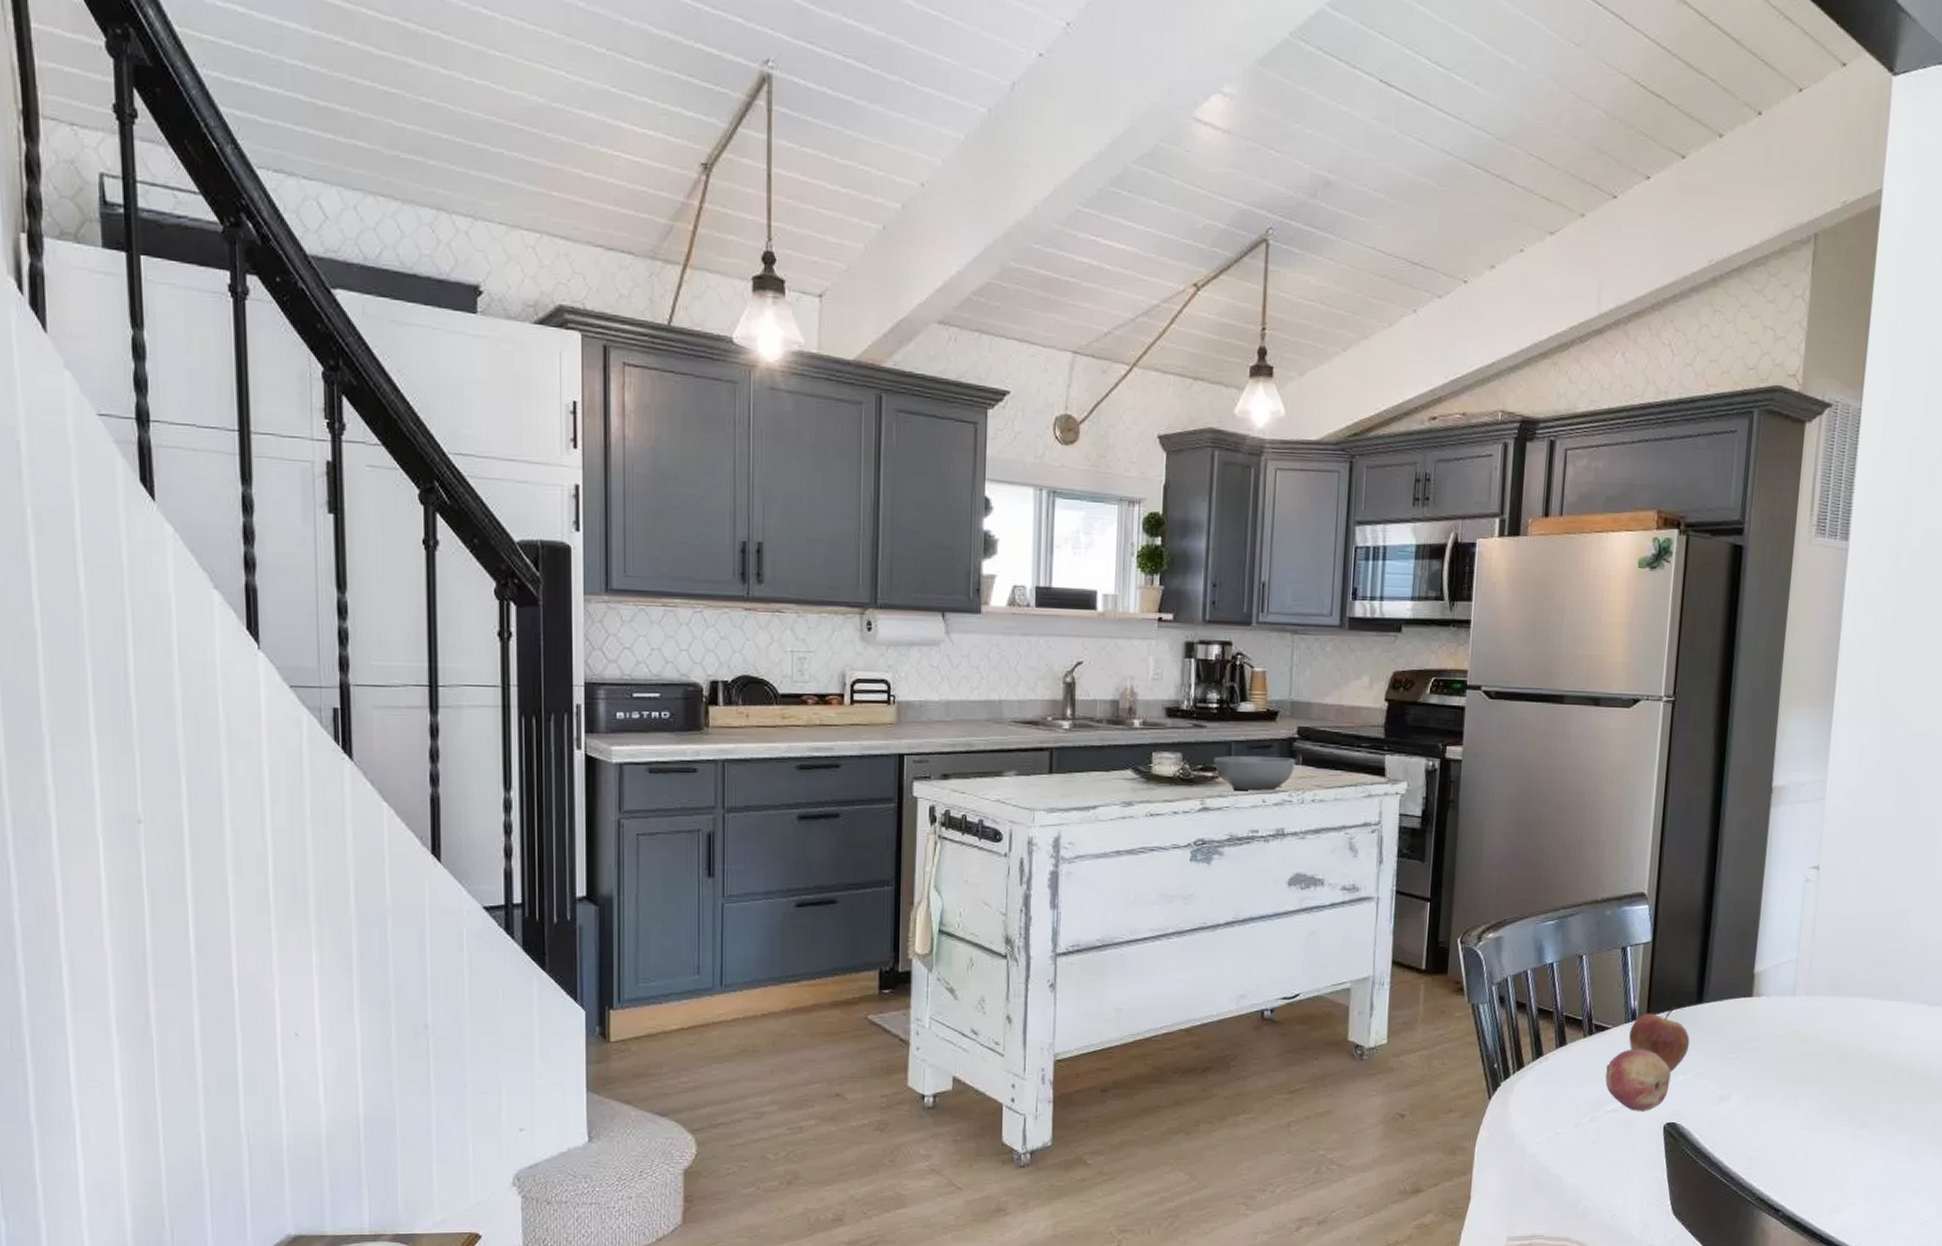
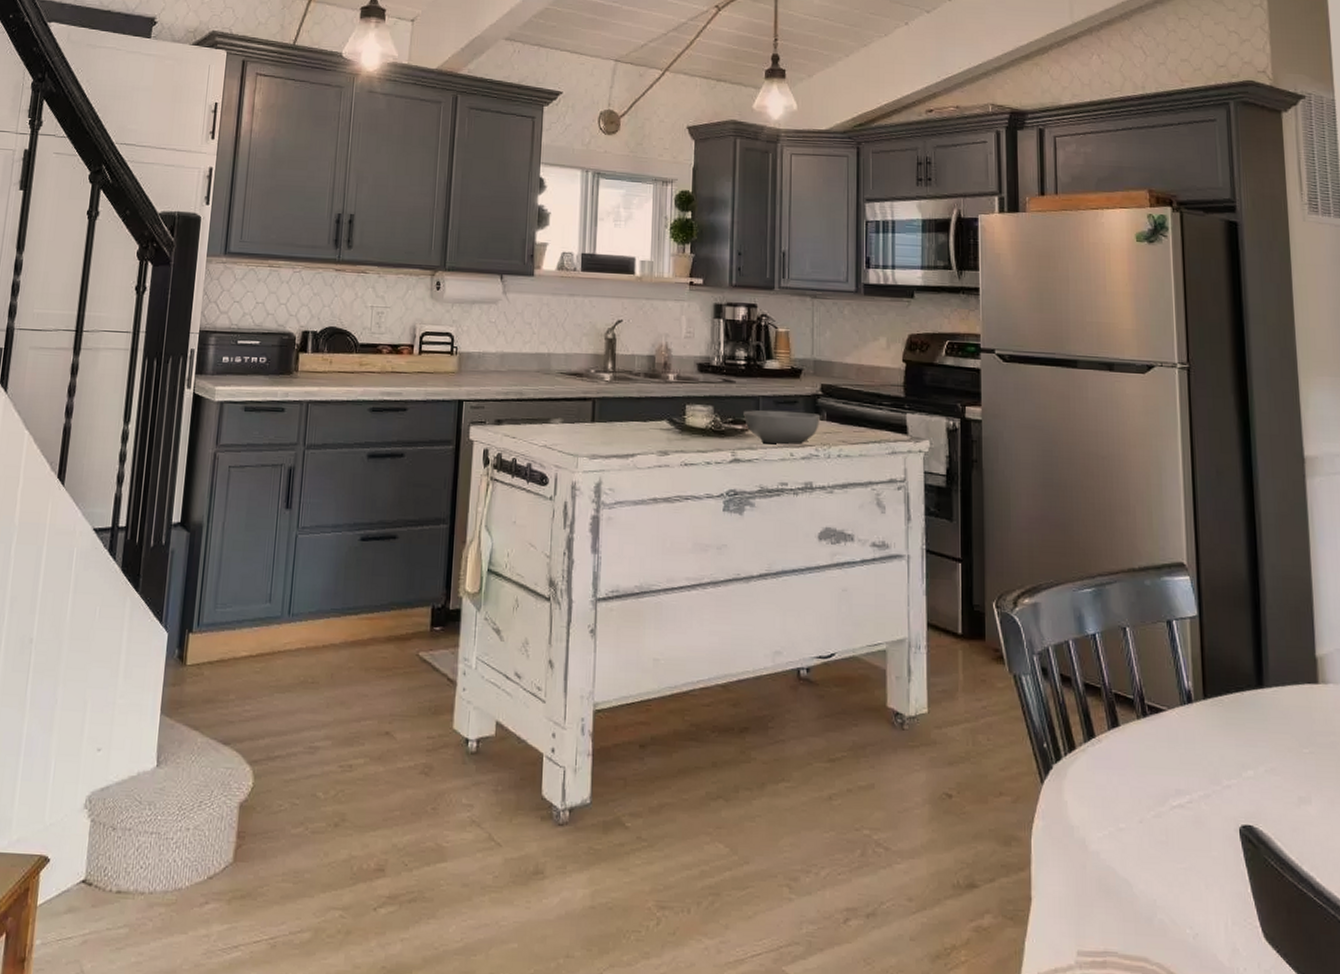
fruit: present [1605,1049,1671,1112] -> none [1166,735,1240,811]
fruit: present [1629,1008,1690,1073] -> none [1187,691,1256,767]

